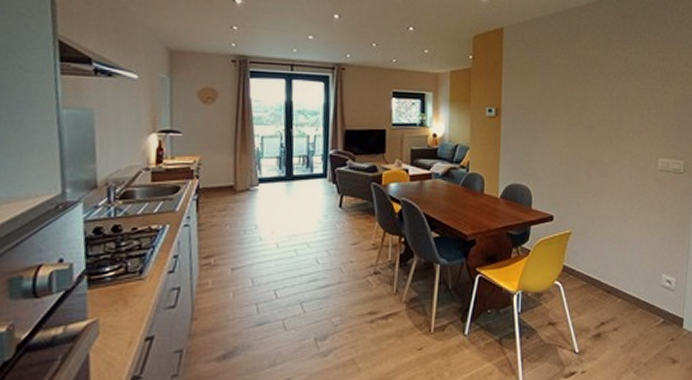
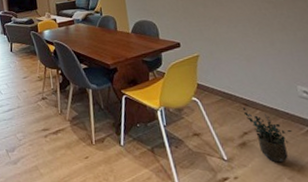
potted plant: none [604,295,648,356] -> present [242,108,293,163]

